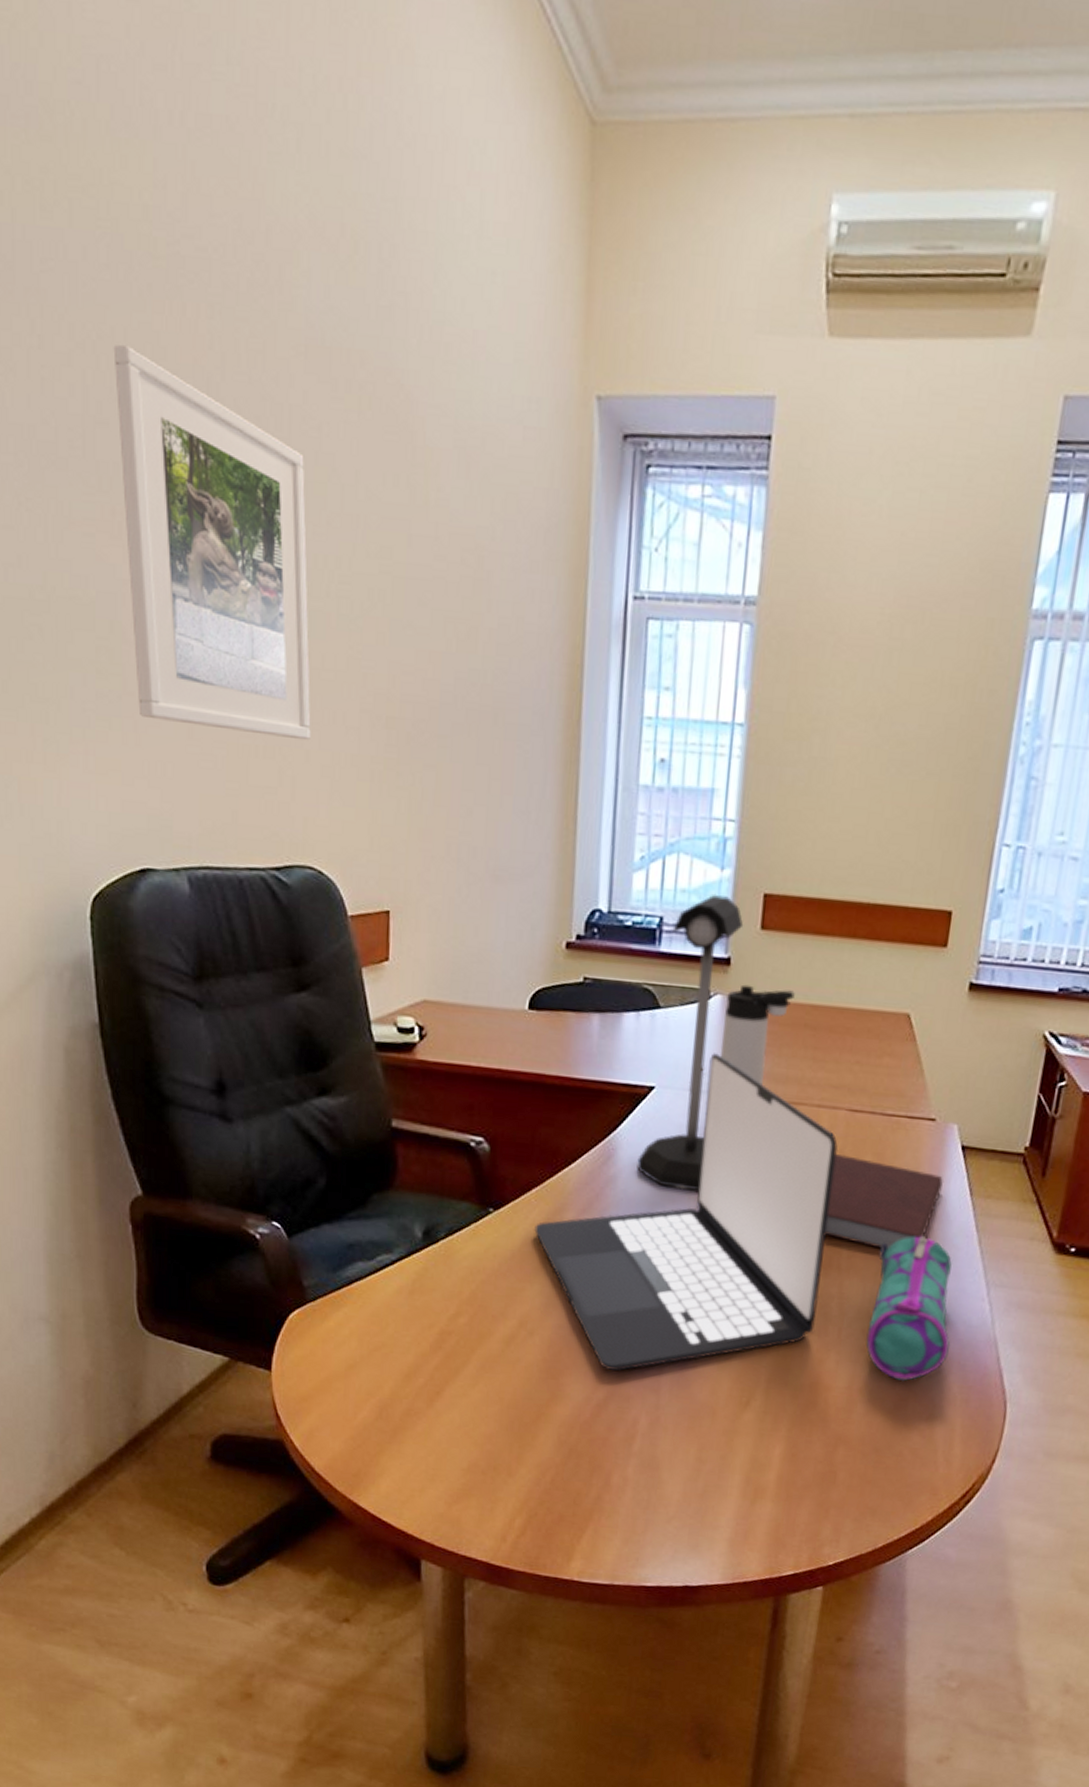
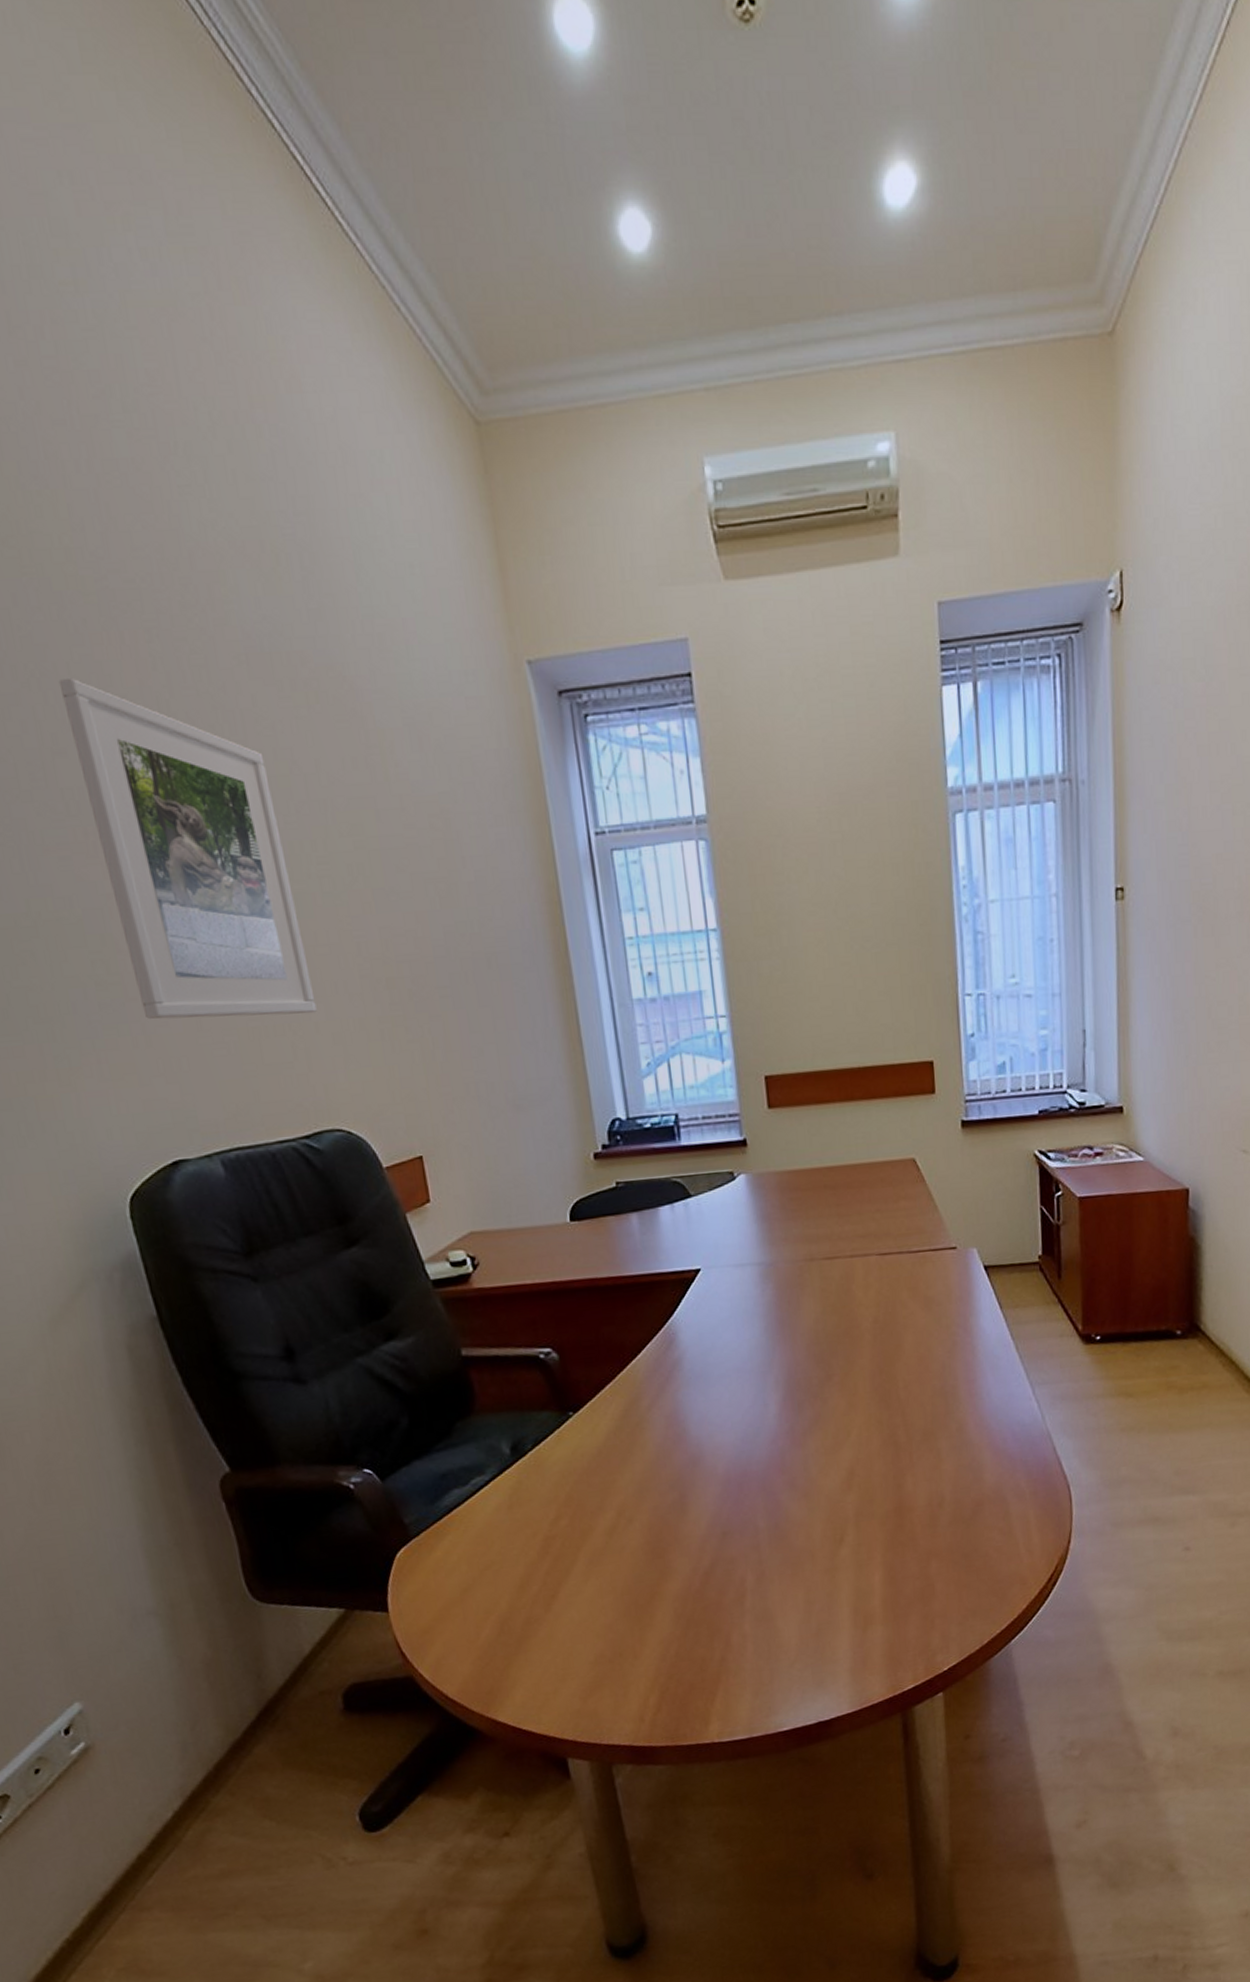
laptop: present [534,1053,839,1371] -> none [614,1227,888,1538]
desk lamp: present [637,894,744,1191] -> none [688,1084,760,1358]
thermos bottle: present [719,984,795,1086] -> none [748,1158,810,1248]
notebook: present [824,1154,943,1249] -> none [874,1295,975,1373]
pencil case: present [866,1236,952,1382] -> none [931,1353,1010,1489]

